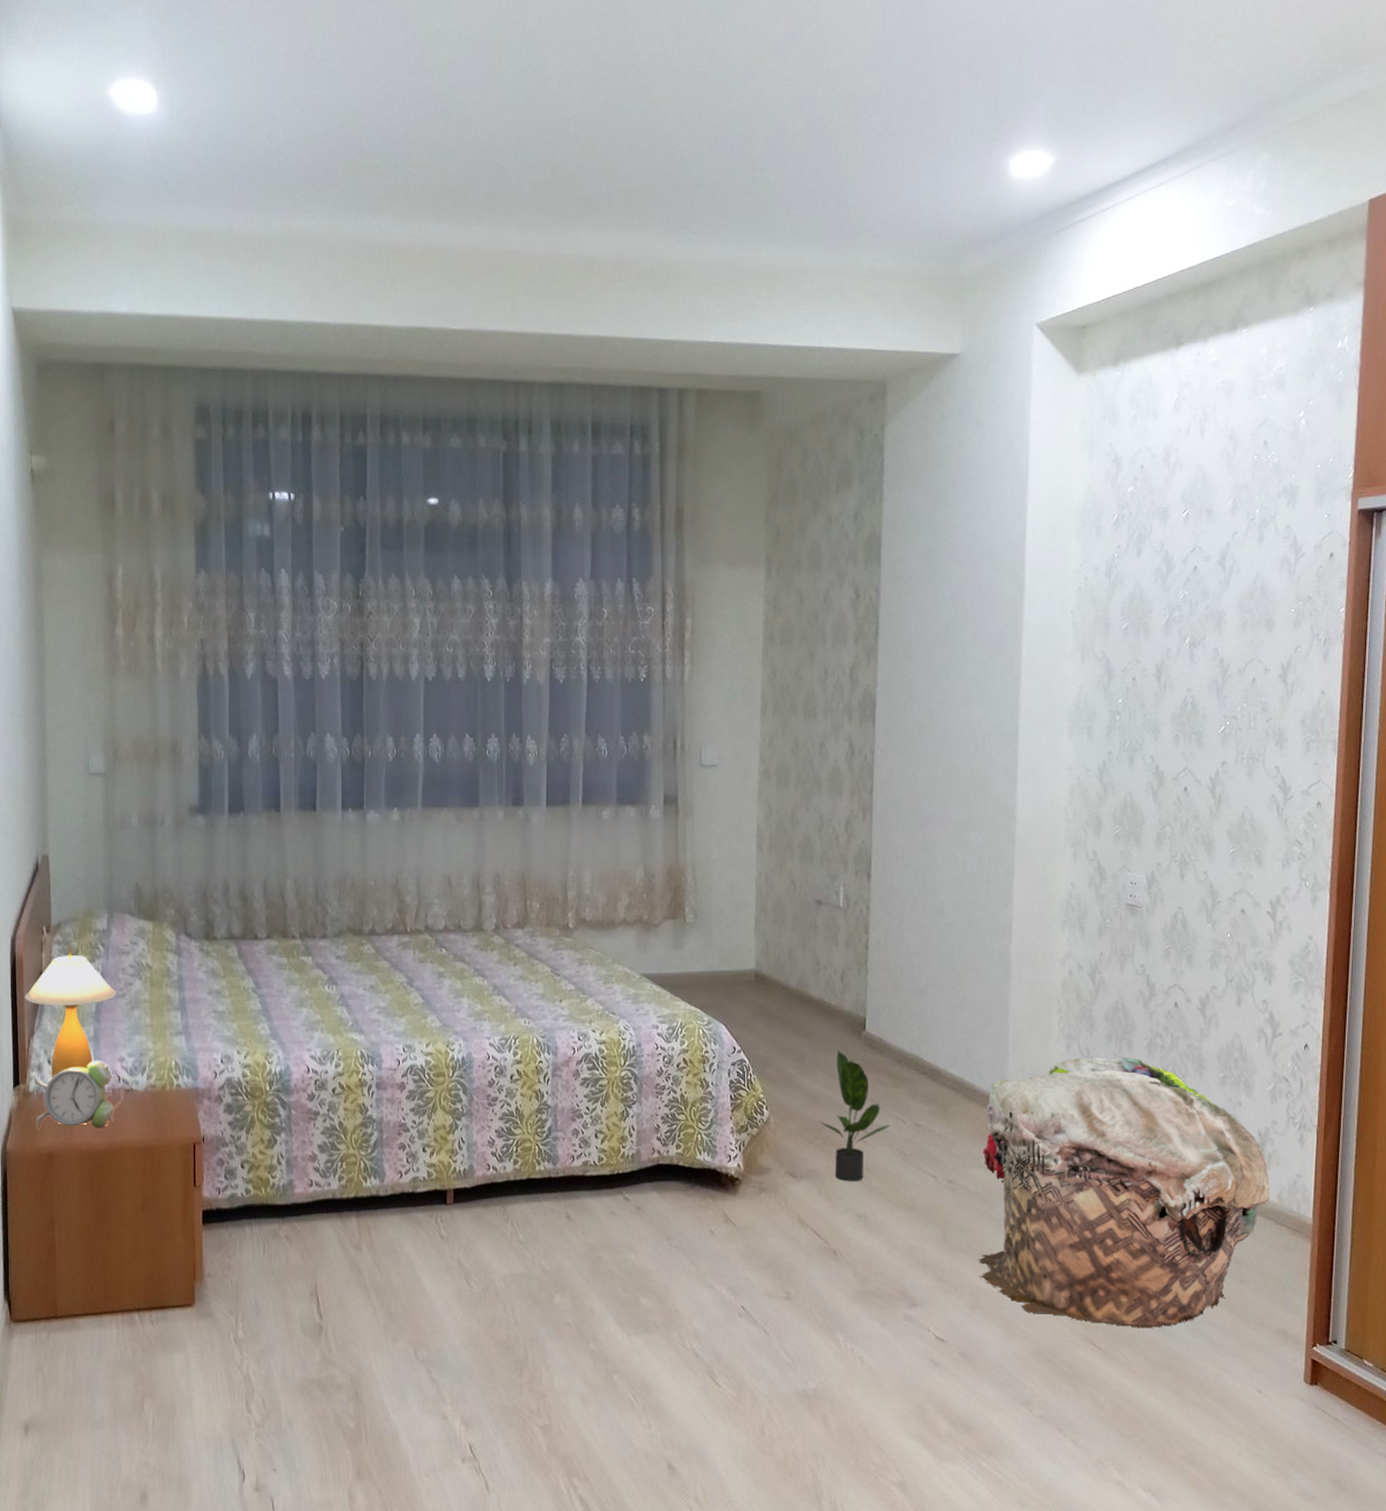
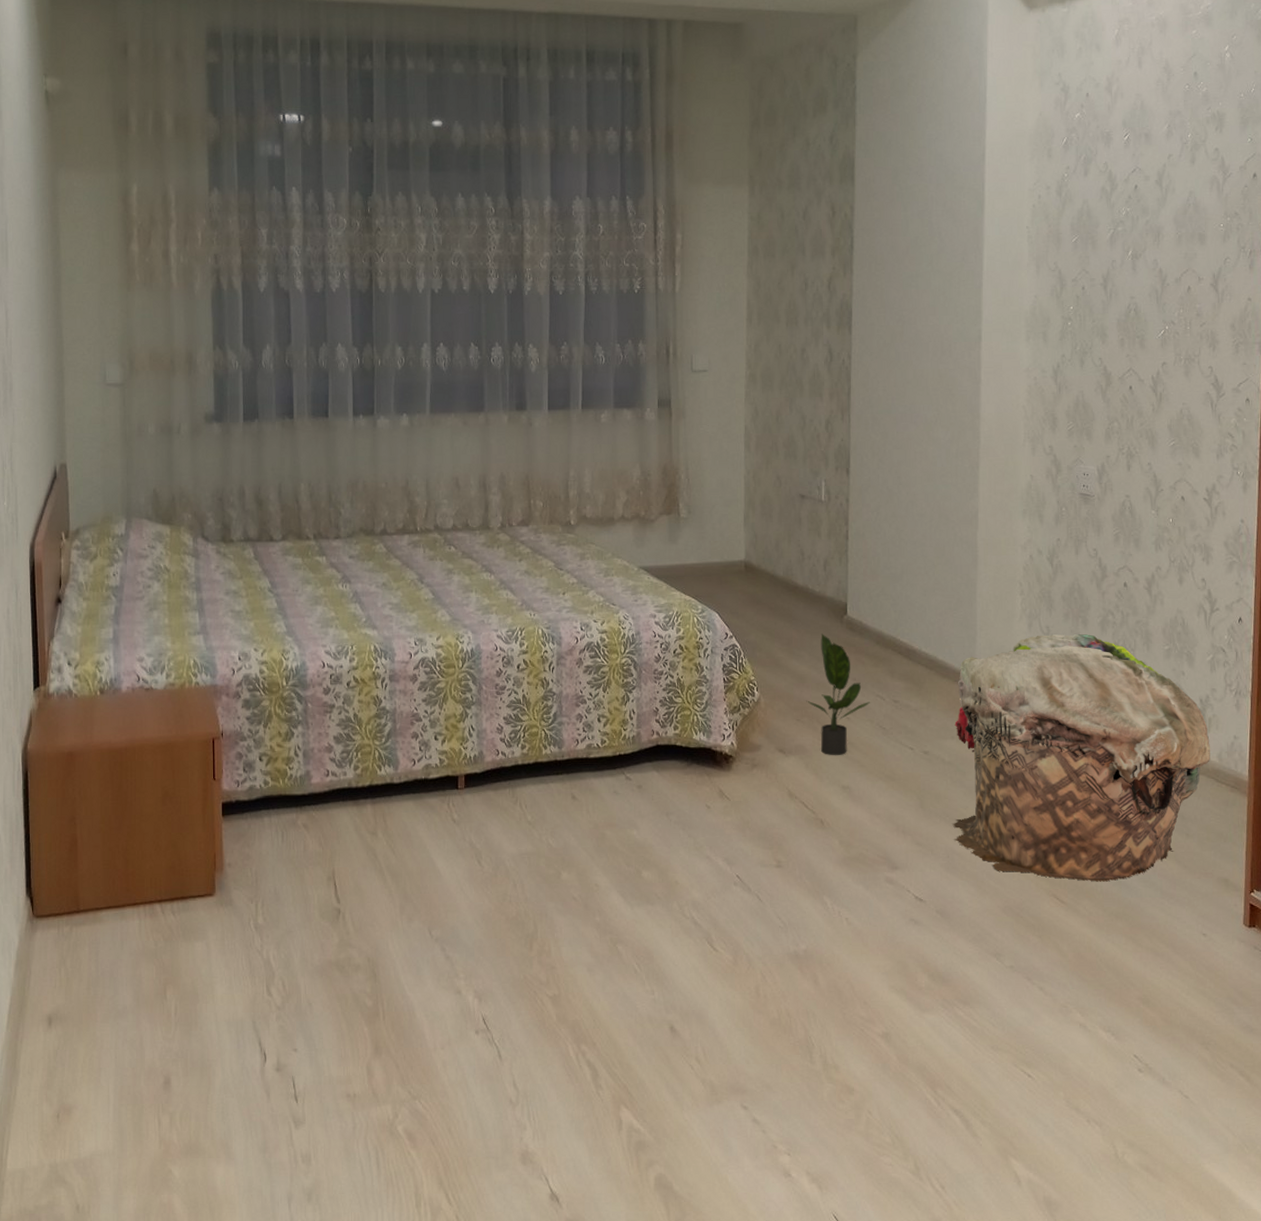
table lamp: present [25,944,117,1078] -> none [44,549,136,679]
alarm clock: present [33,1060,123,1129] -> none [53,661,142,729]

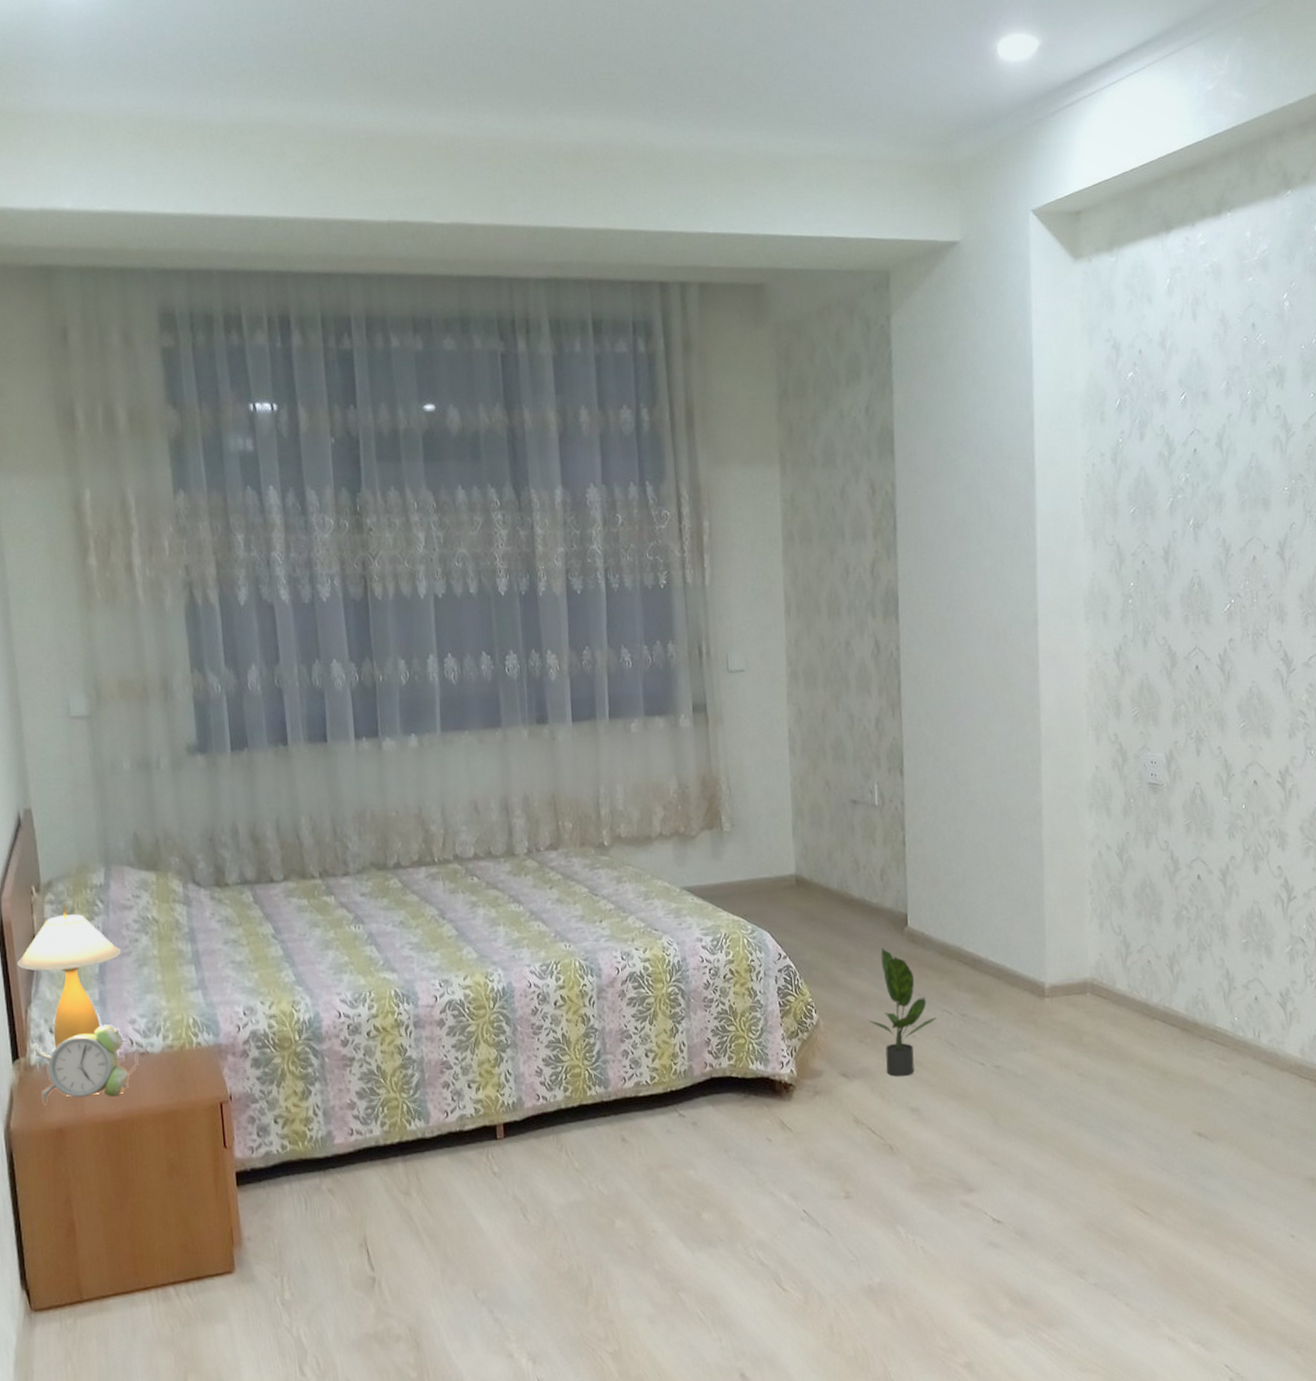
table lamp: none [44,549,136,679] -> present [17,903,122,1048]
alarm clock: none [53,661,142,729] -> present [34,1024,138,1104]
laundry basket: present [952,633,1211,882] -> none [1026,931,1293,1190]

